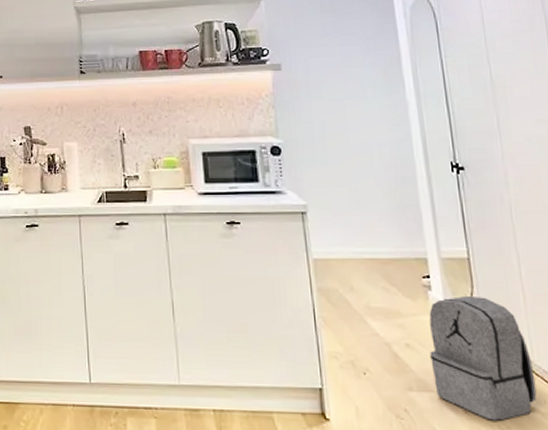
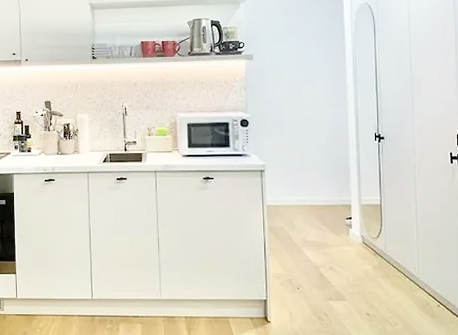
backpack: present [429,295,537,421] -> none [347,231,419,320]

